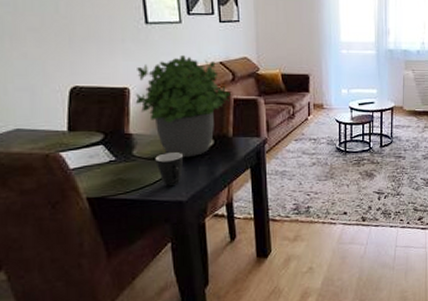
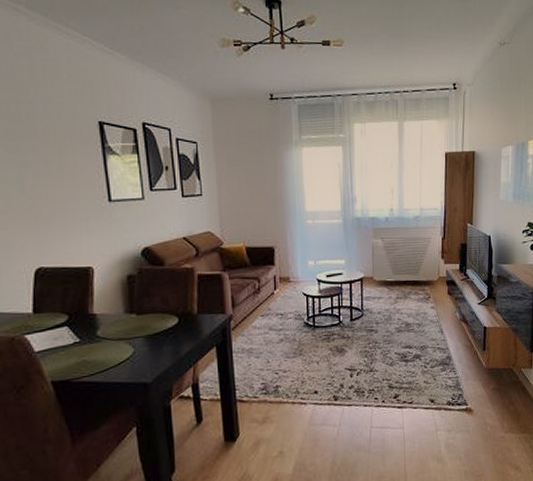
potted plant: present [135,54,231,158] -> none [99,231,195,337]
mug: present [155,152,184,185] -> none [119,332,148,367]

